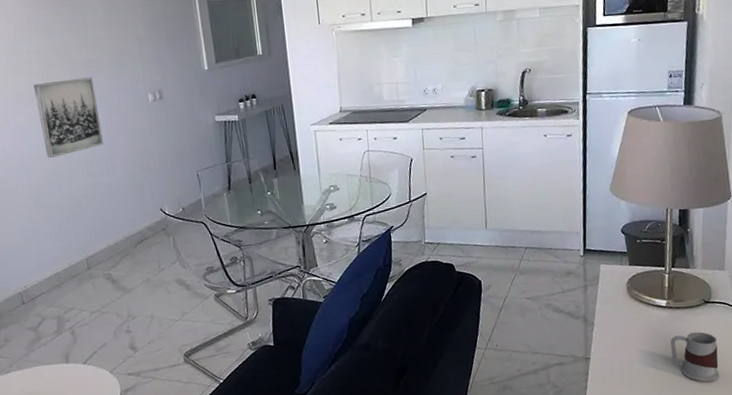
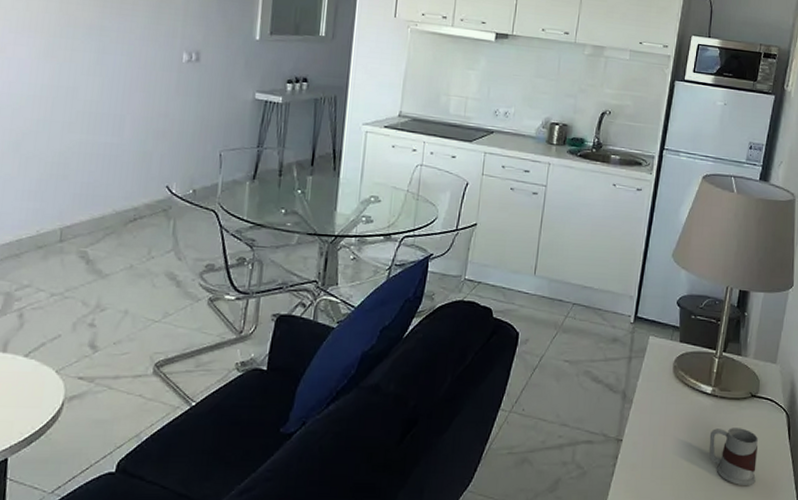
wall art: present [33,77,103,158] -> none [42,14,121,103]

